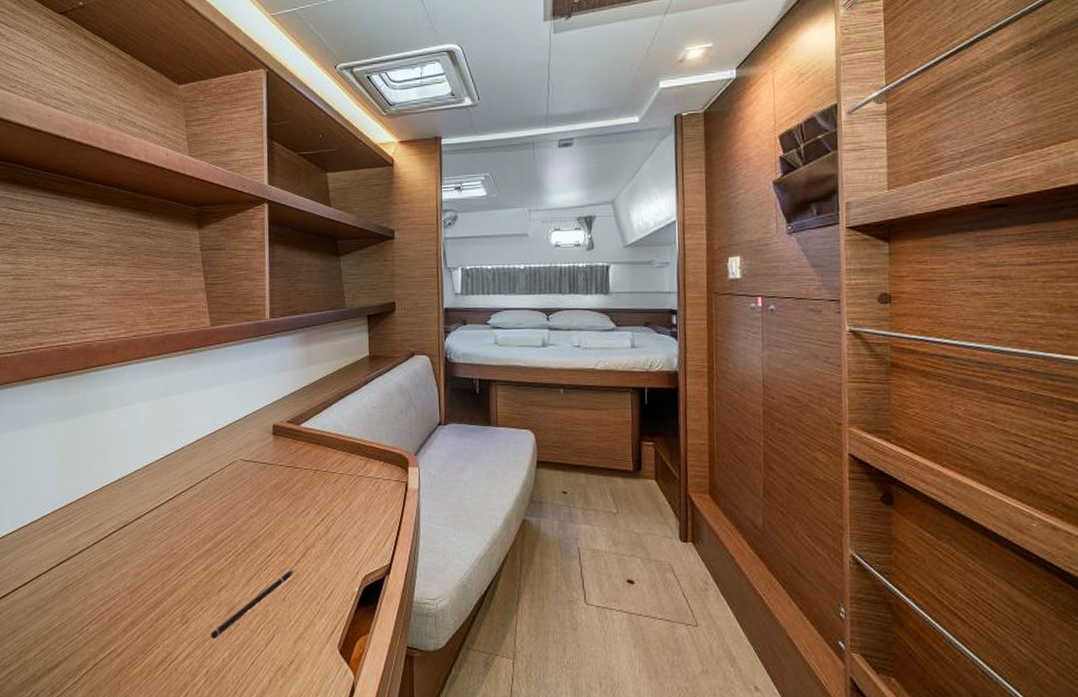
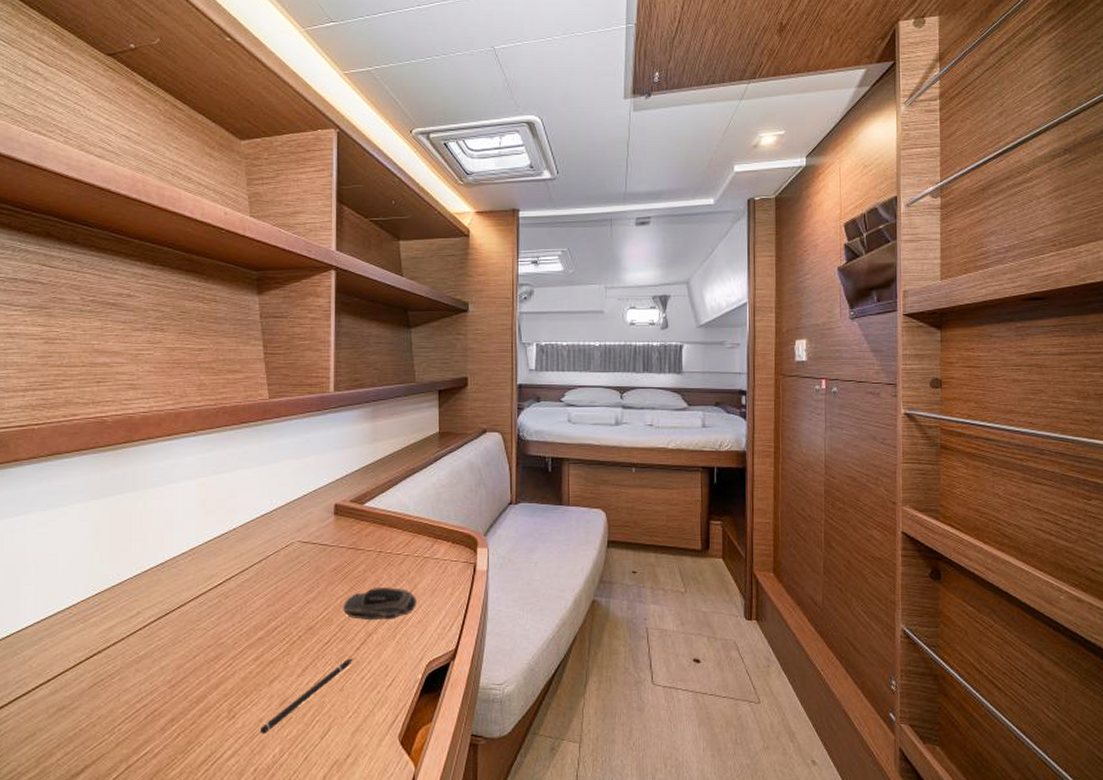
computer mouse: none [282,503,353,535] -> present [342,586,418,621]

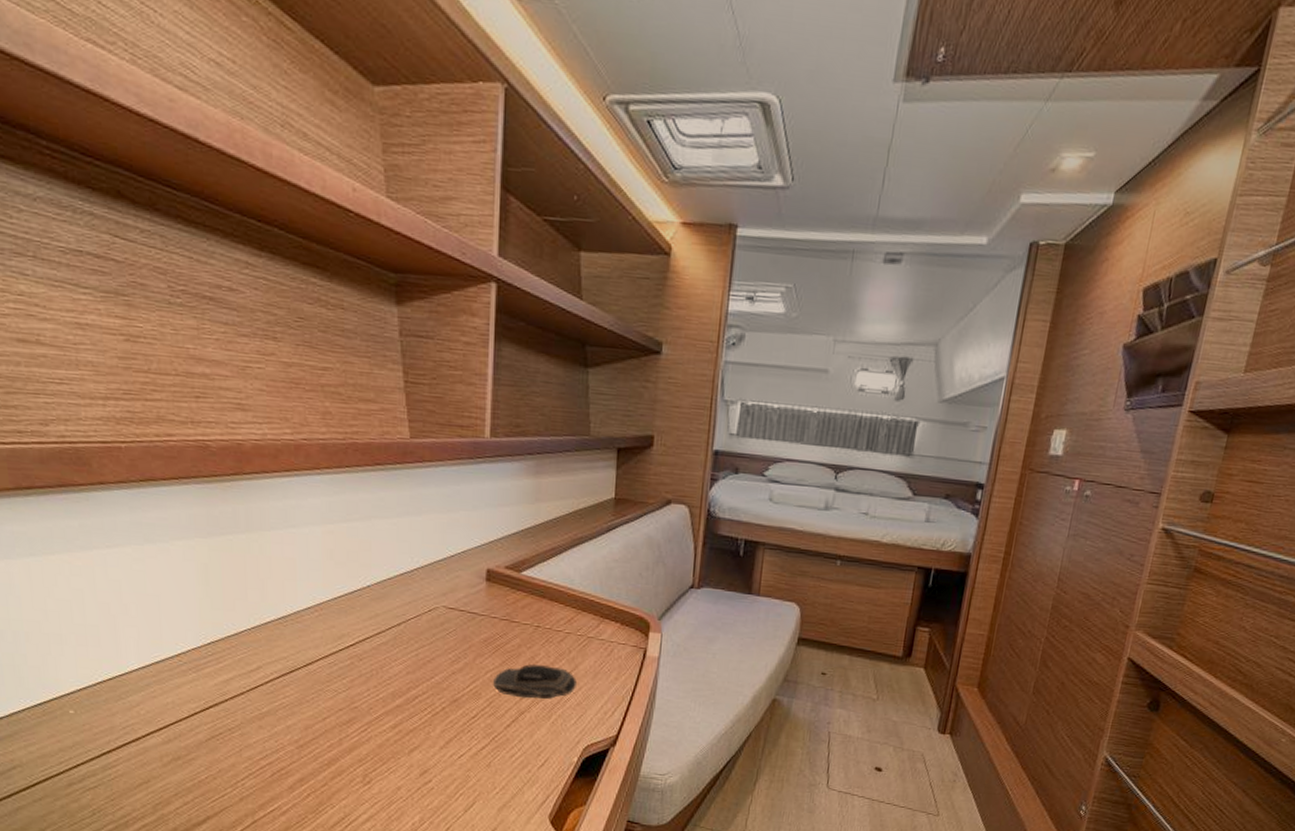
pen: present [260,658,354,735] -> none [399,735,503,803]

